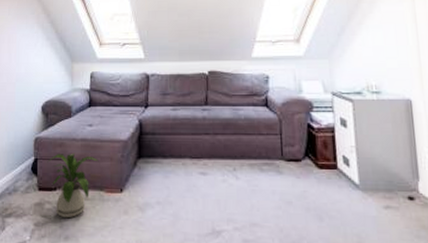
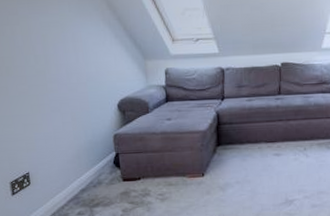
house plant: present [47,153,98,219] -> none [129,145,179,203]

